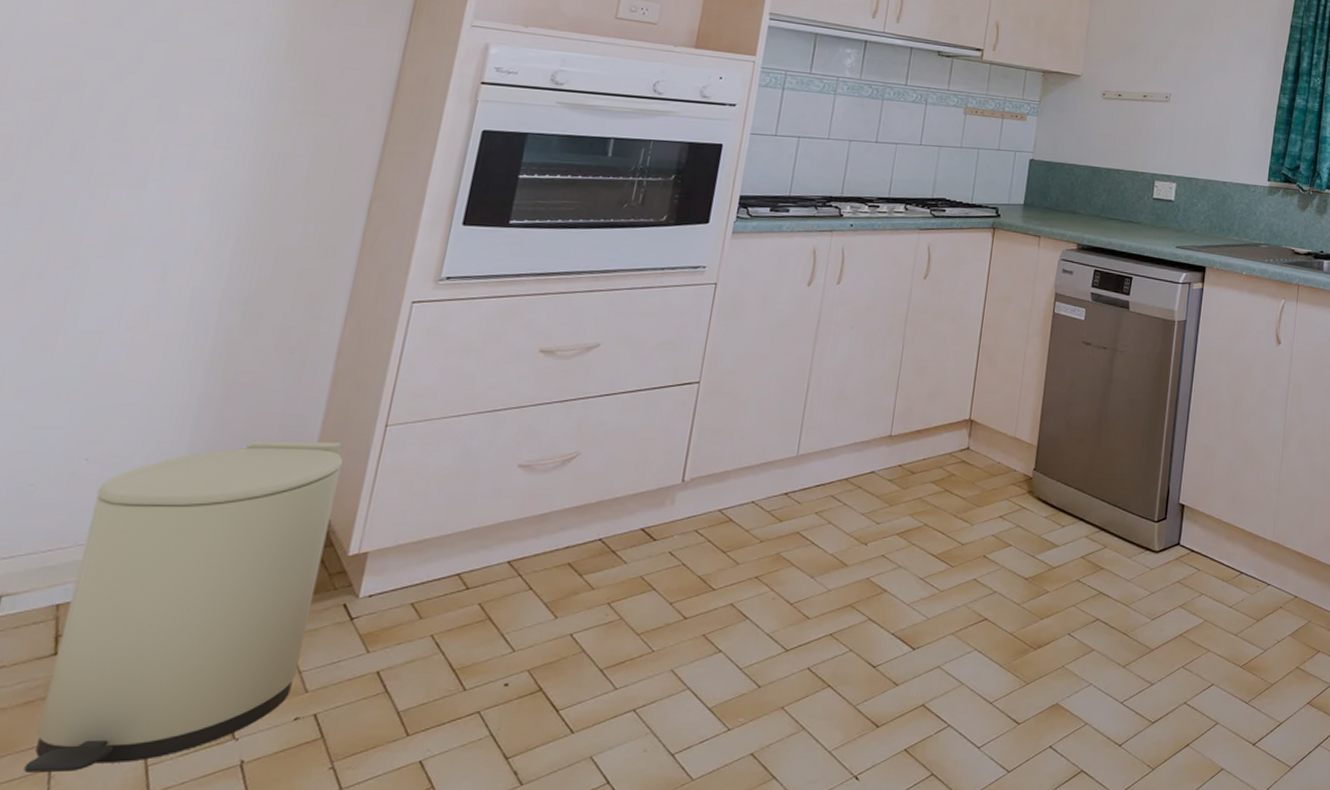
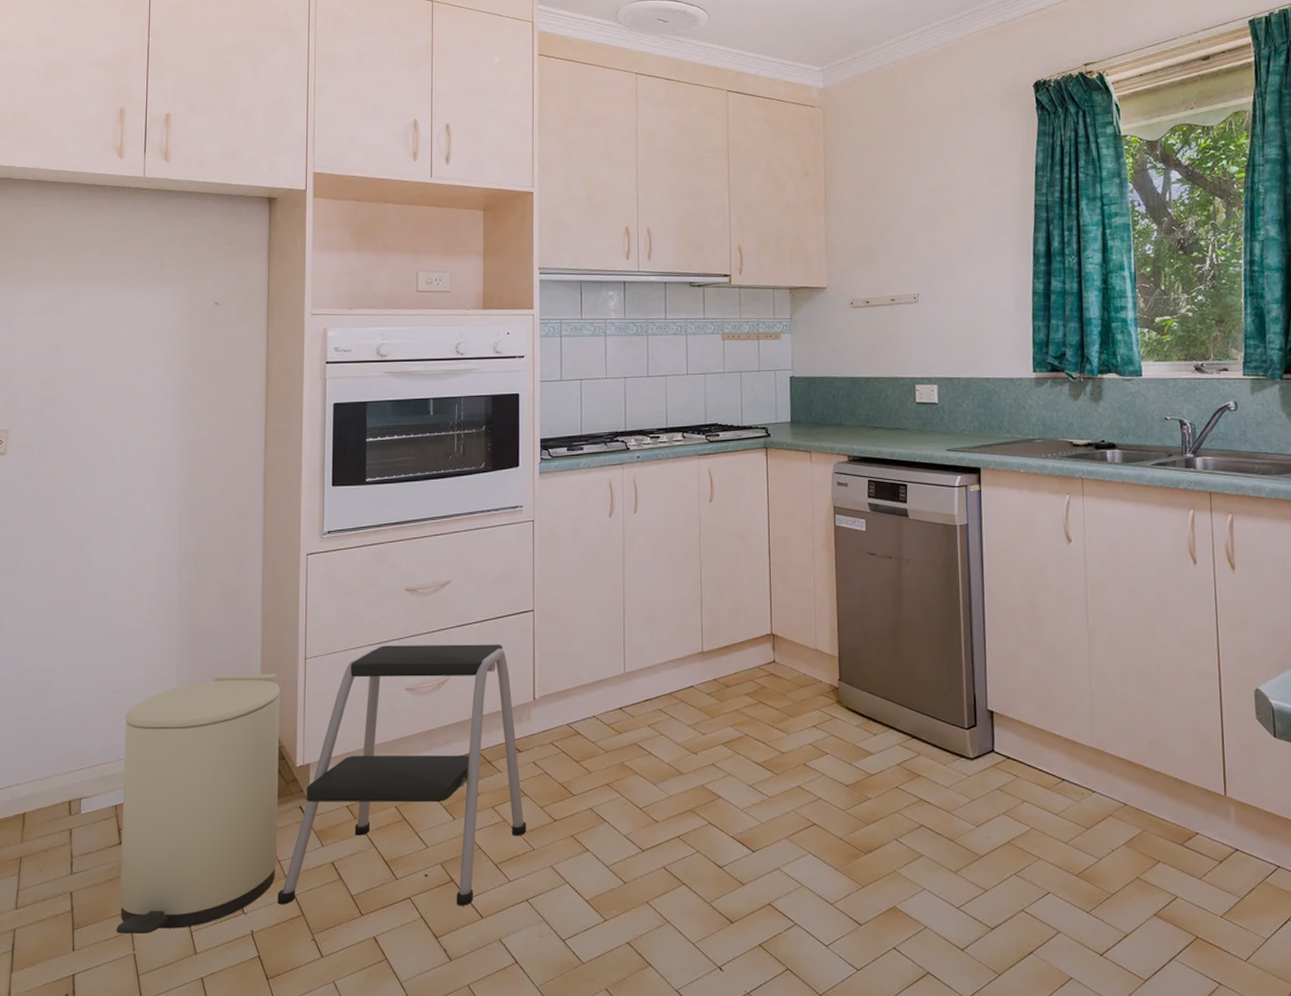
step stool: none [287,414,657,727] -> present [277,644,527,906]

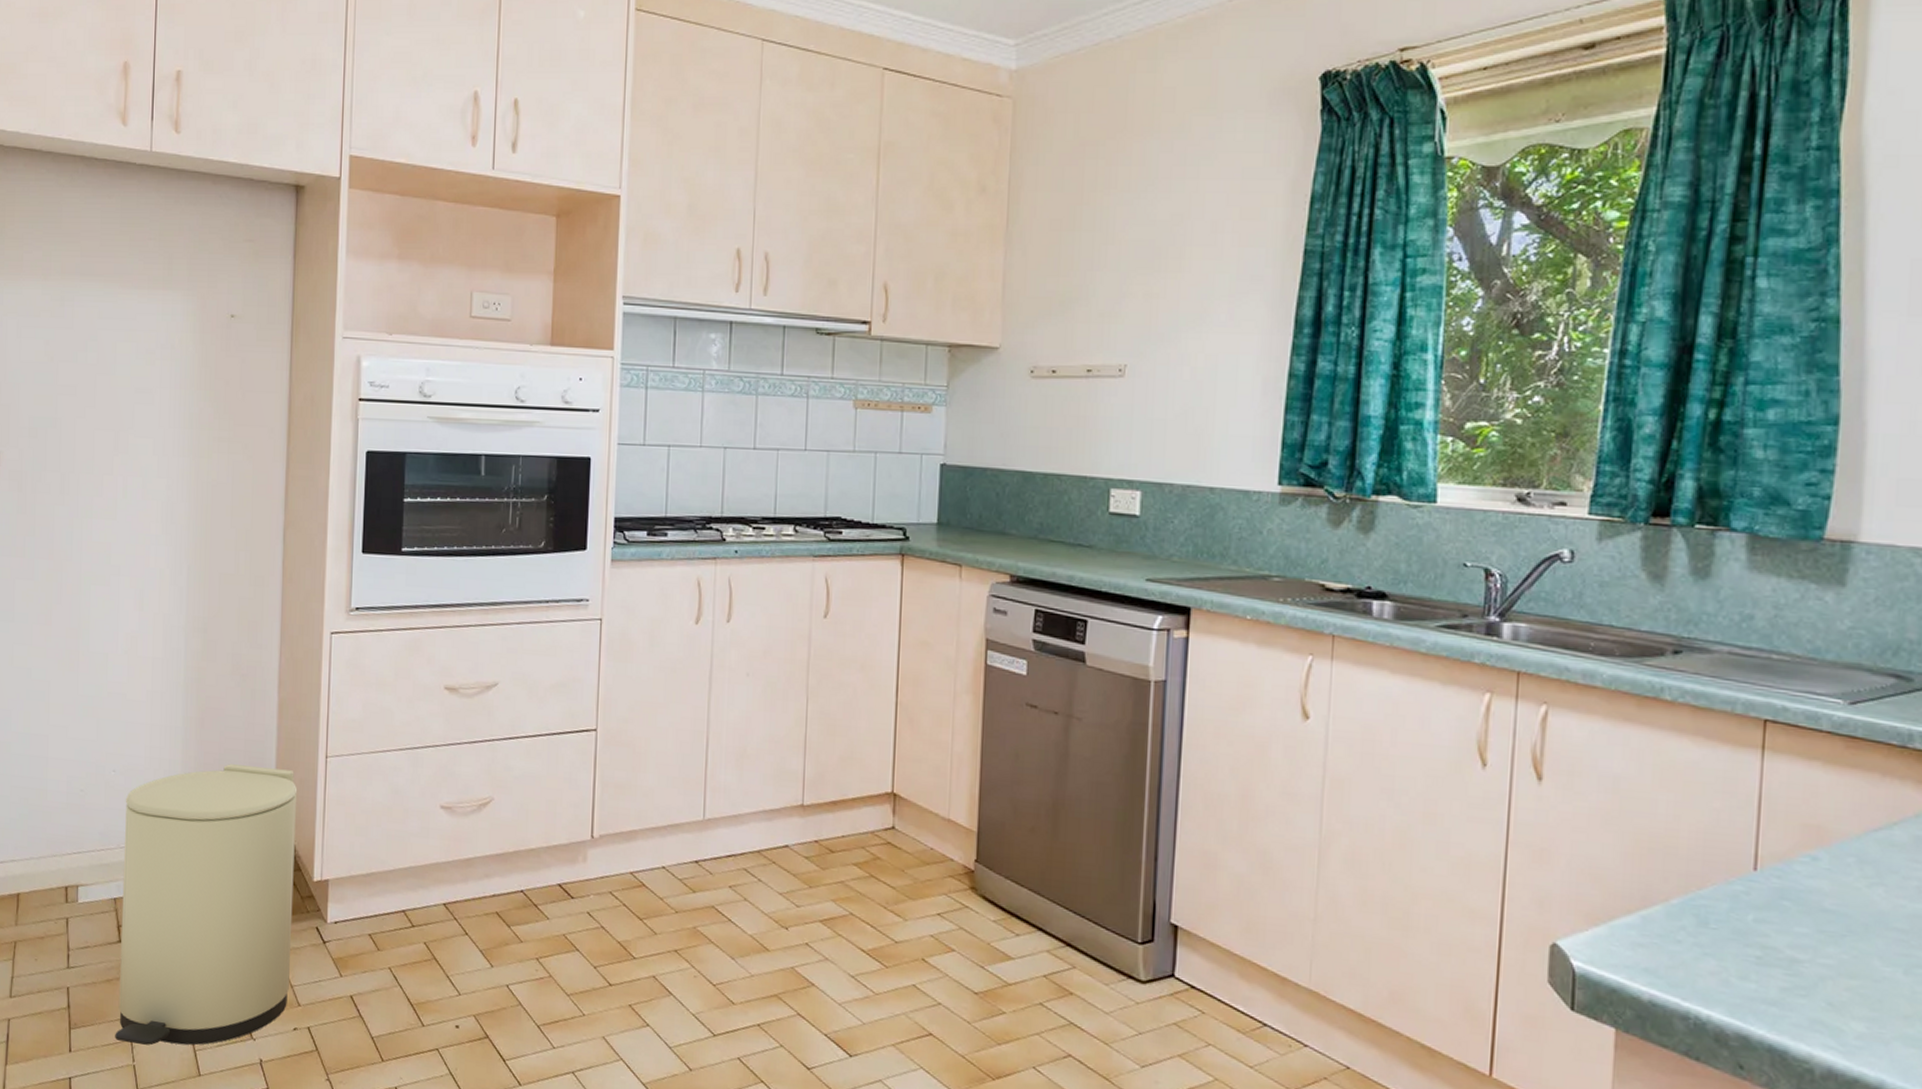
step stool: present [277,644,527,906] -> none [289,751,577,1069]

